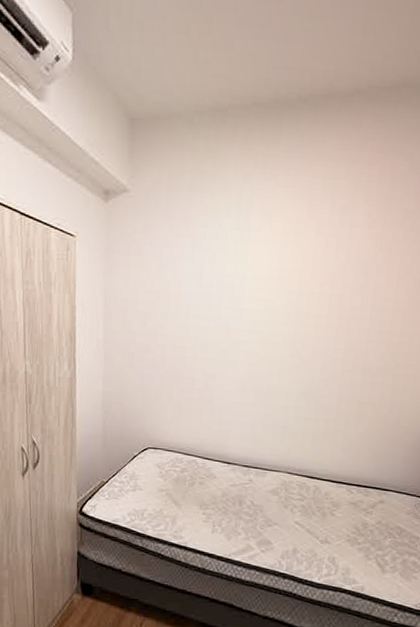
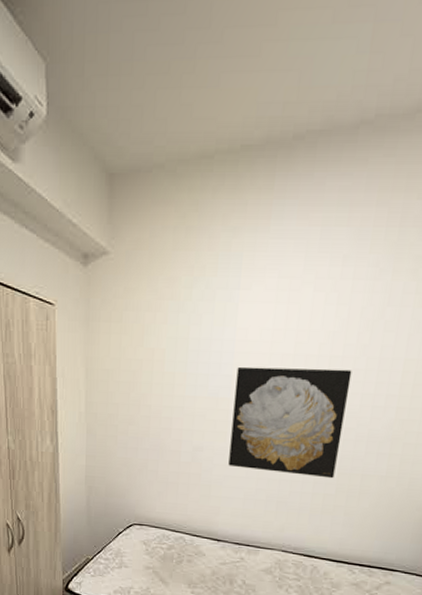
wall art: none [238,301,350,406] -> present [228,366,352,479]

